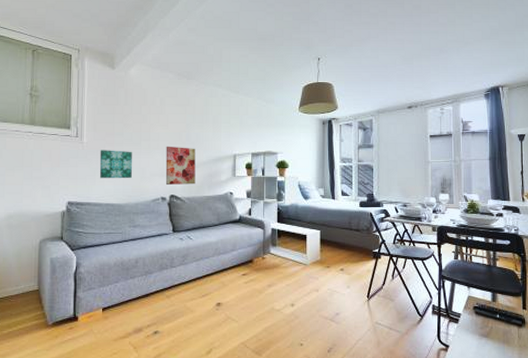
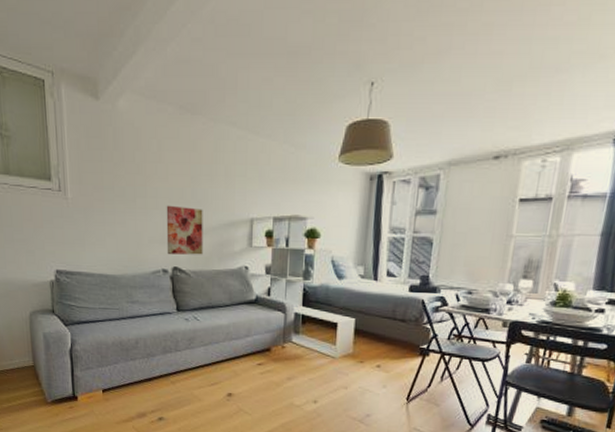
wall art: present [99,150,132,179] -> none [88,208,127,245]

